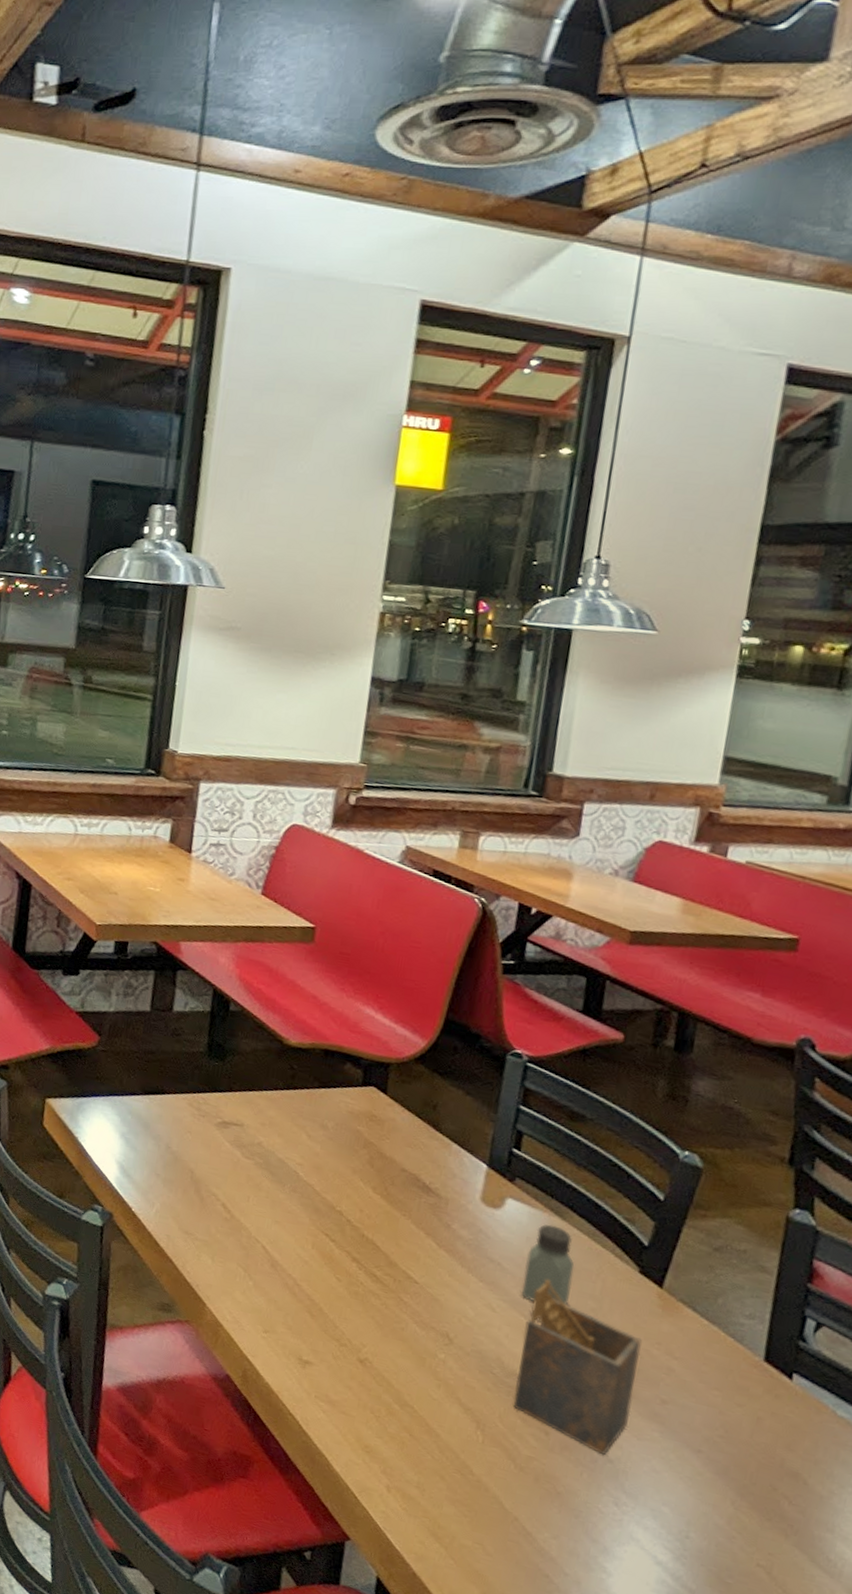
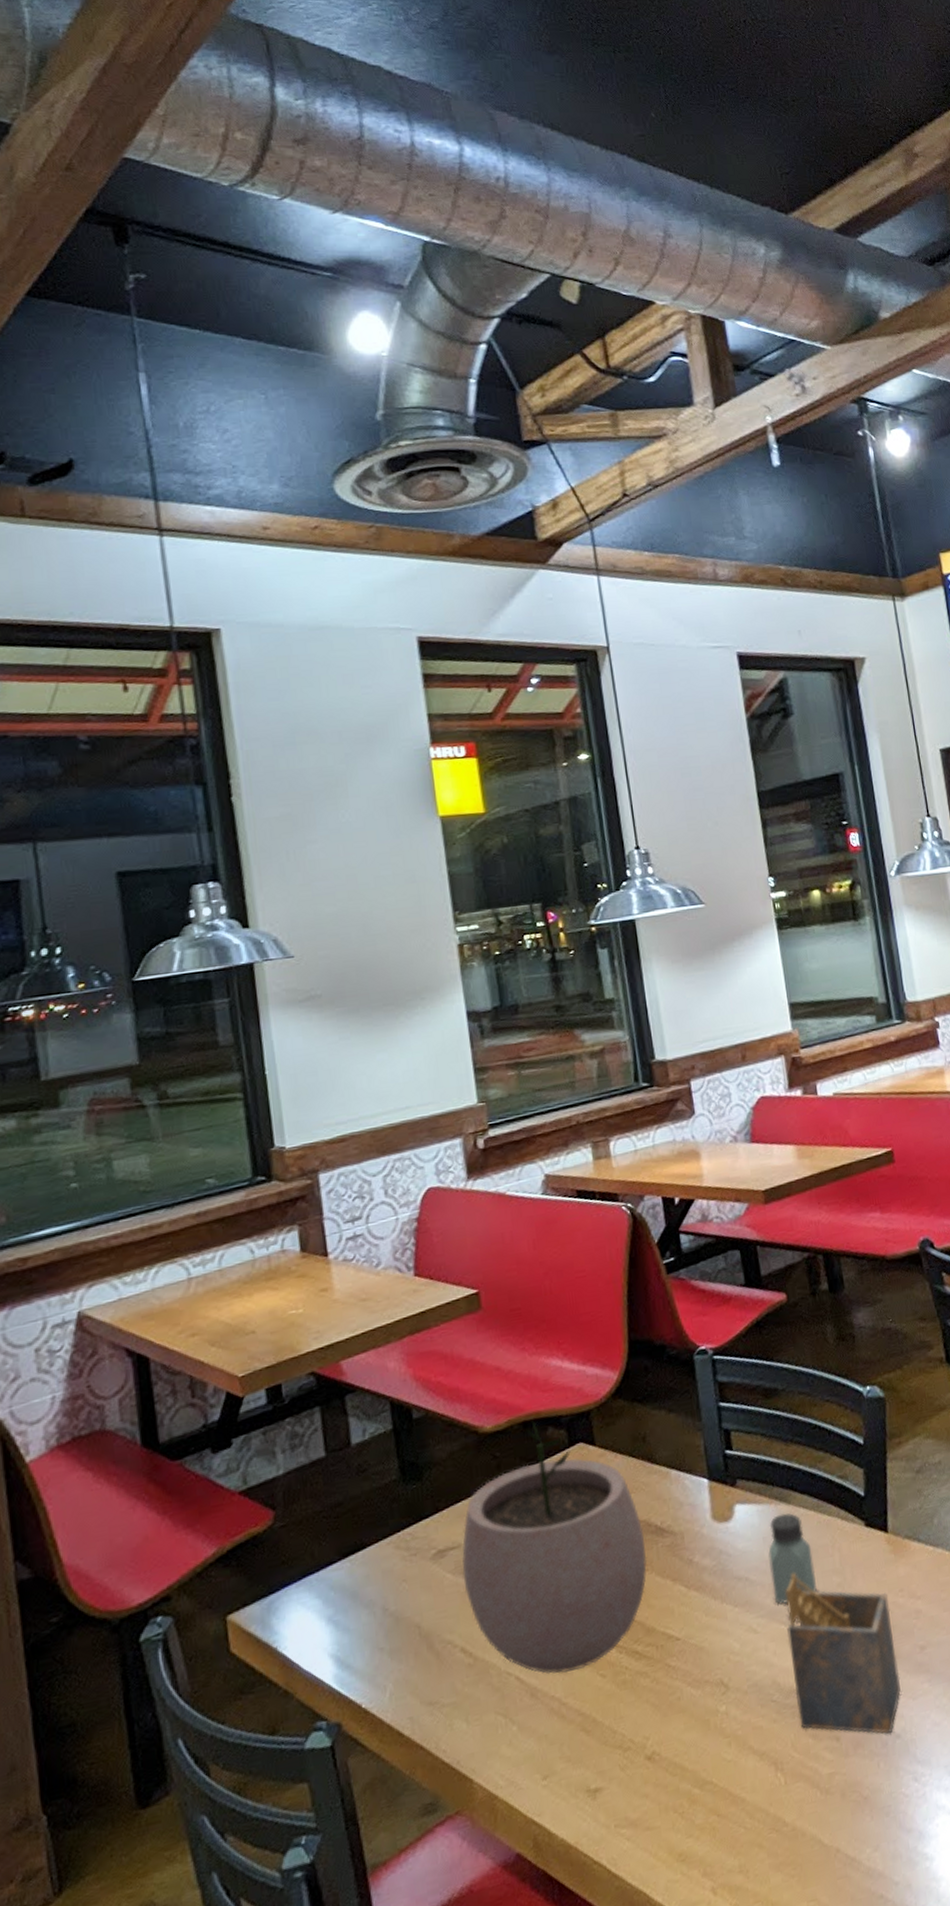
plant pot: none [237,1051,411,1267] -> present [462,1421,647,1675]

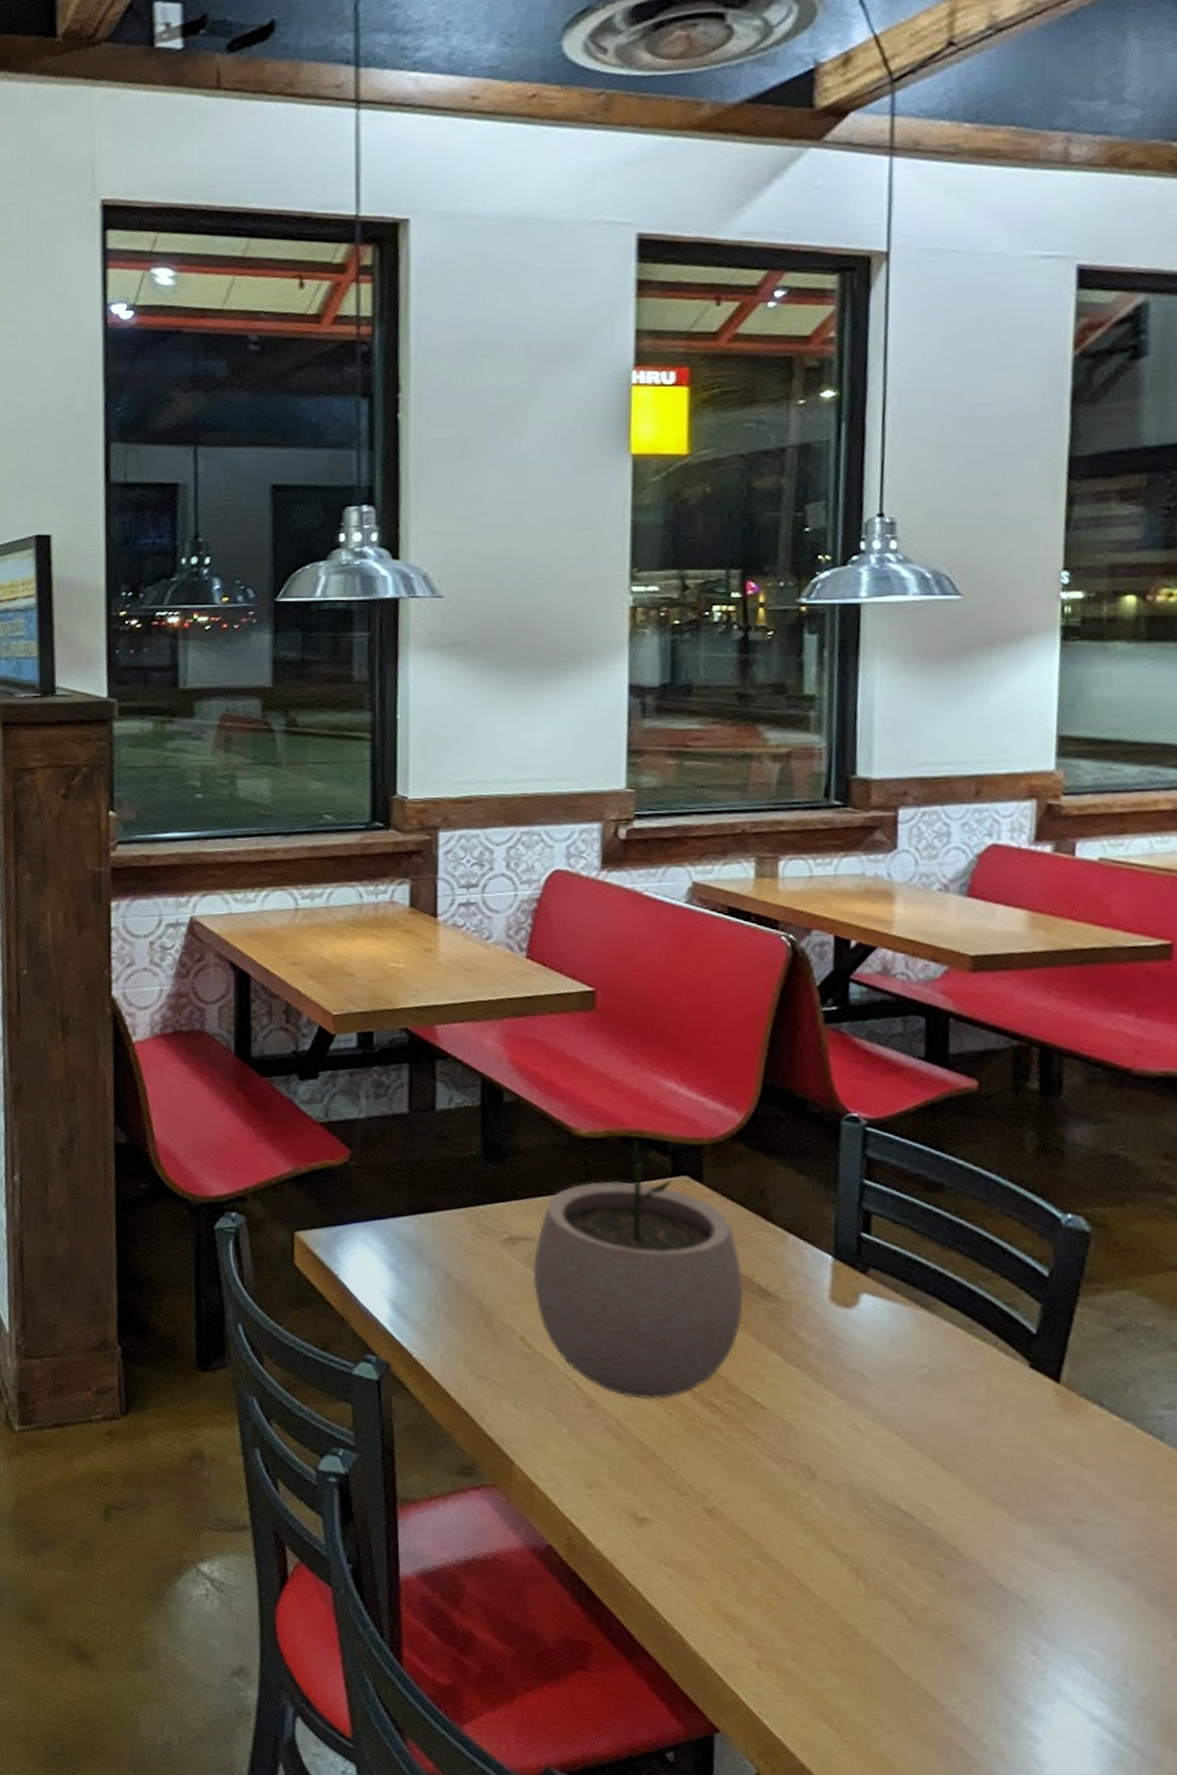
saltshaker: present [768,1513,817,1605] -> none [891,1320,952,1417]
napkin holder: present [785,1573,901,1734] -> none [897,1387,1043,1595]

